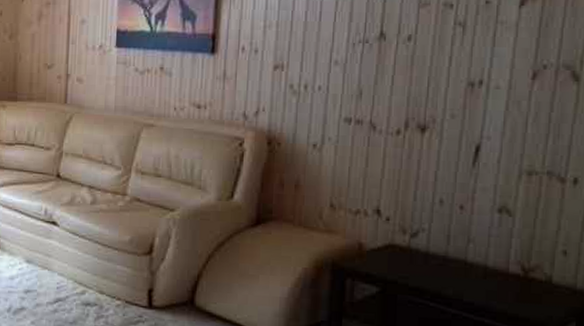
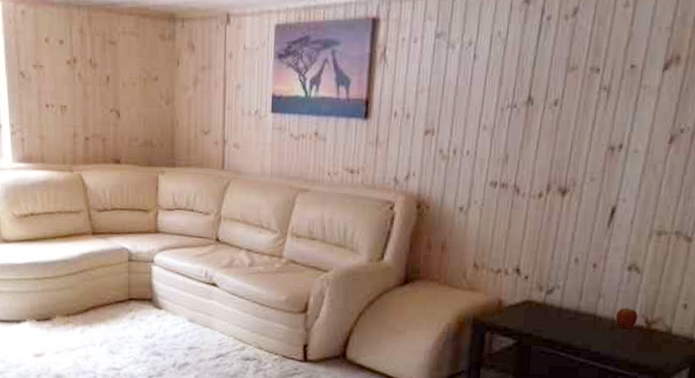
fruit: none [488,253,514,278] -> present [615,308,638,330]

